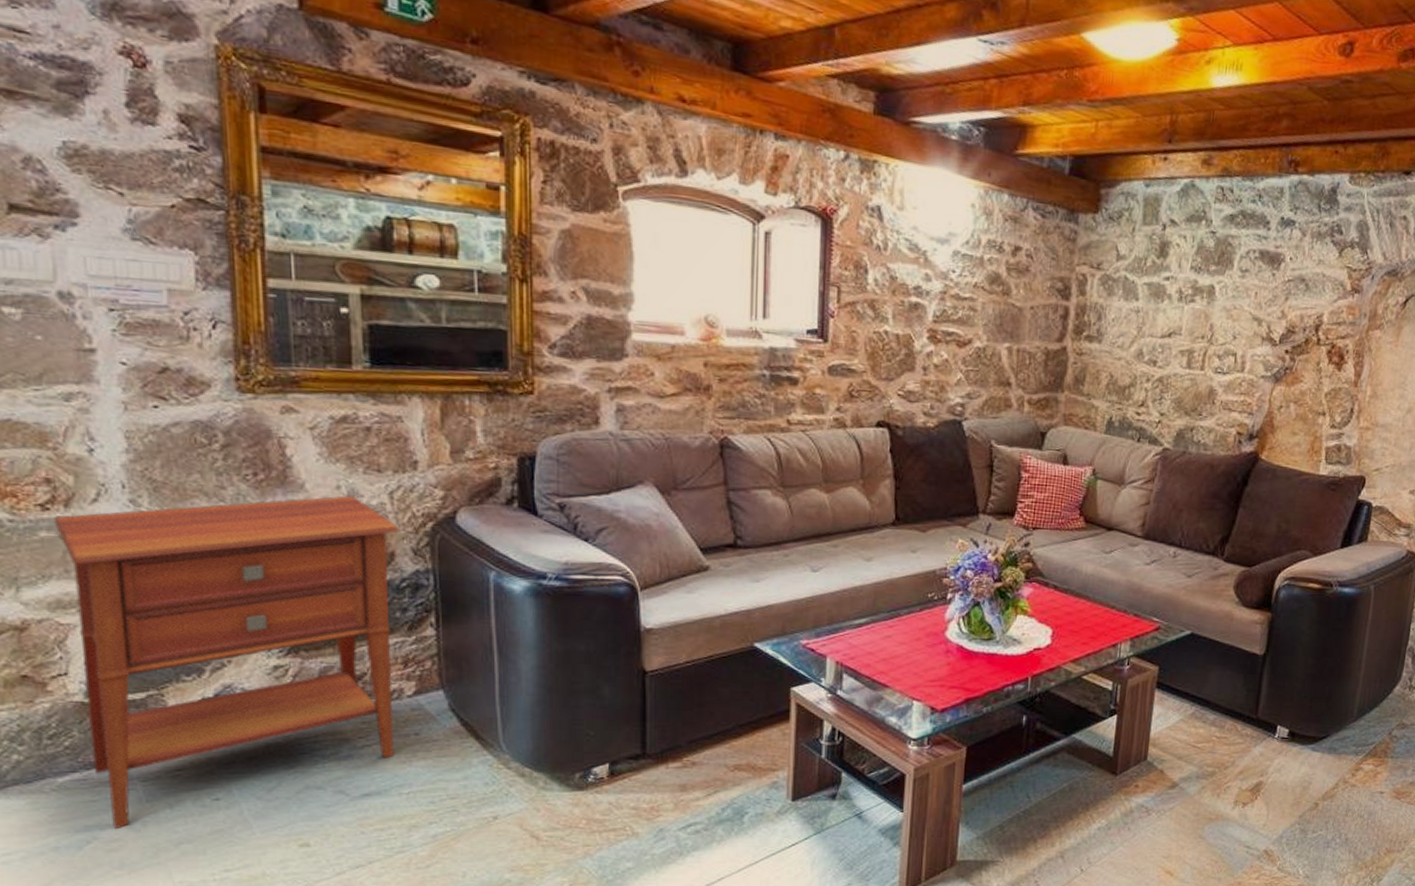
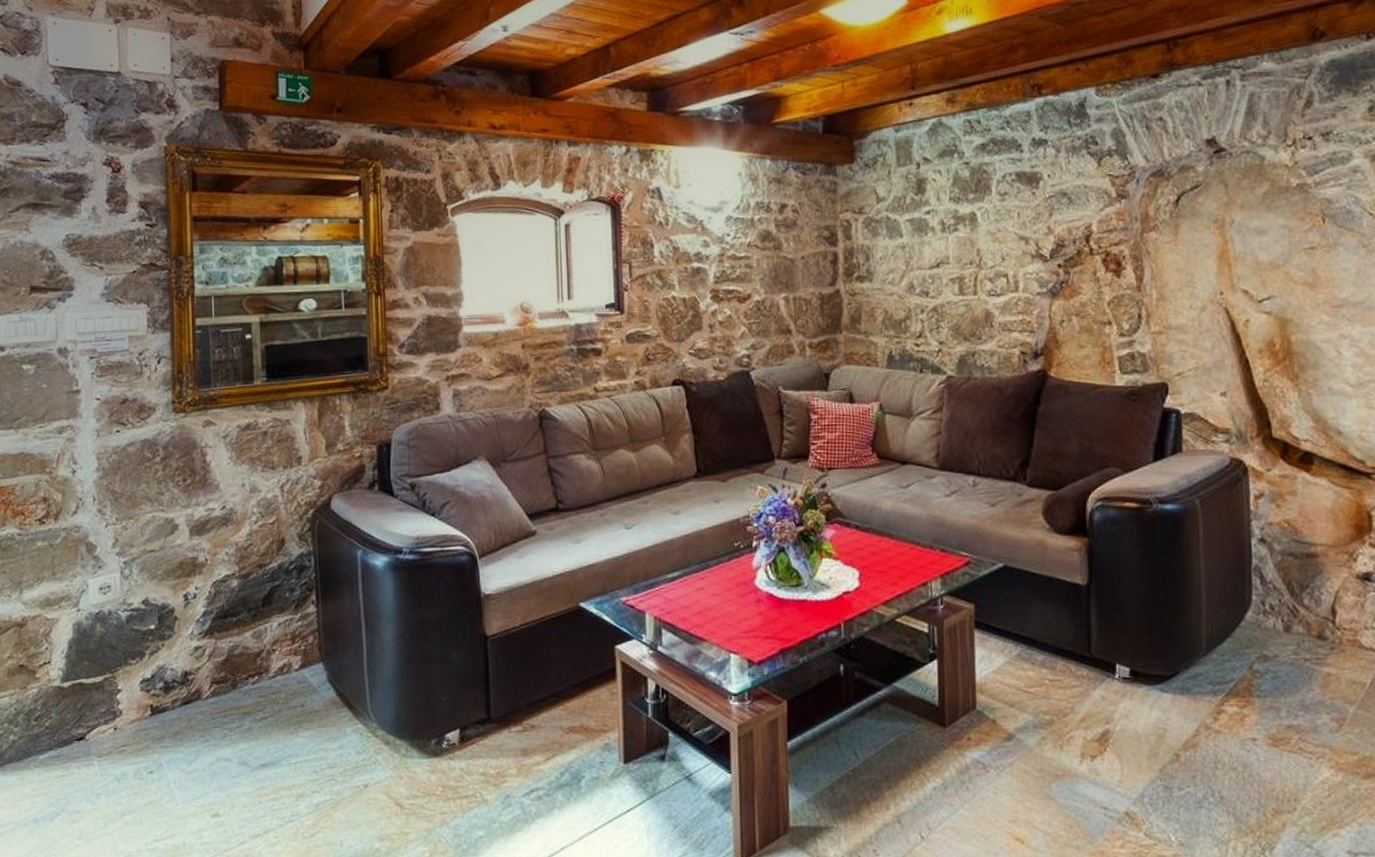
nightstand: present [53,495,399,830] -> none [47,492,288,802]

